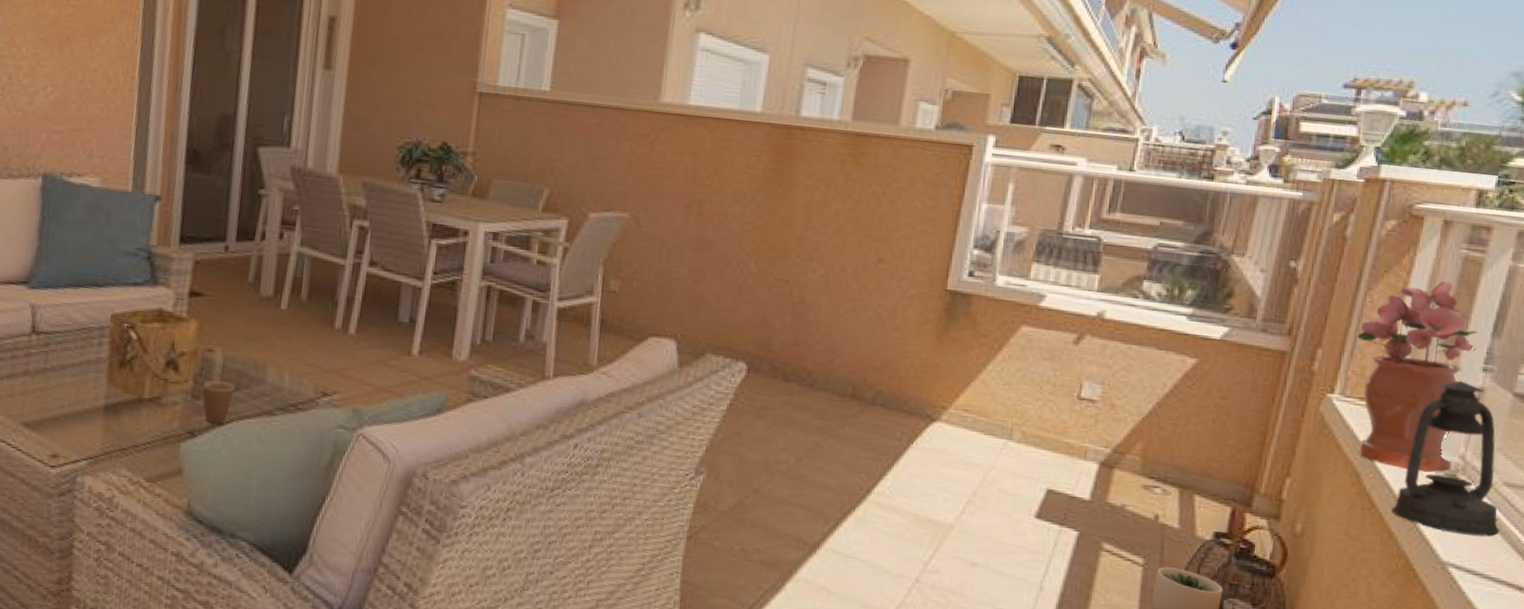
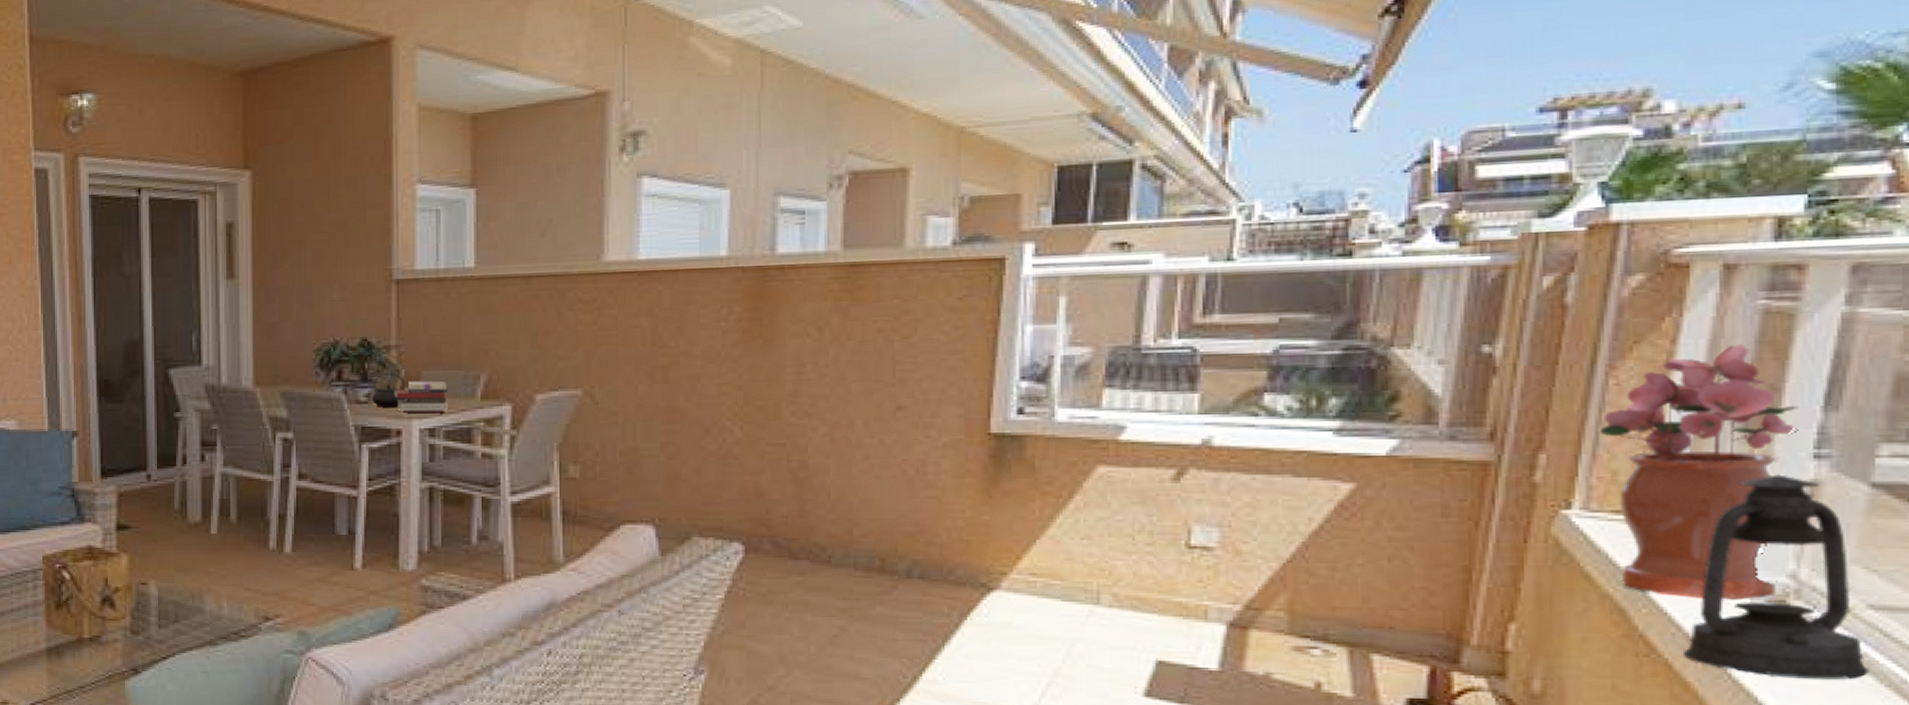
cup: present [202,380,235,425] -> none [141,613,173,659]
teapot: none [445,176,477,209] -> present [371,372,407,407]
books: none [465,187,514,220] -> present [394,381,449,414]

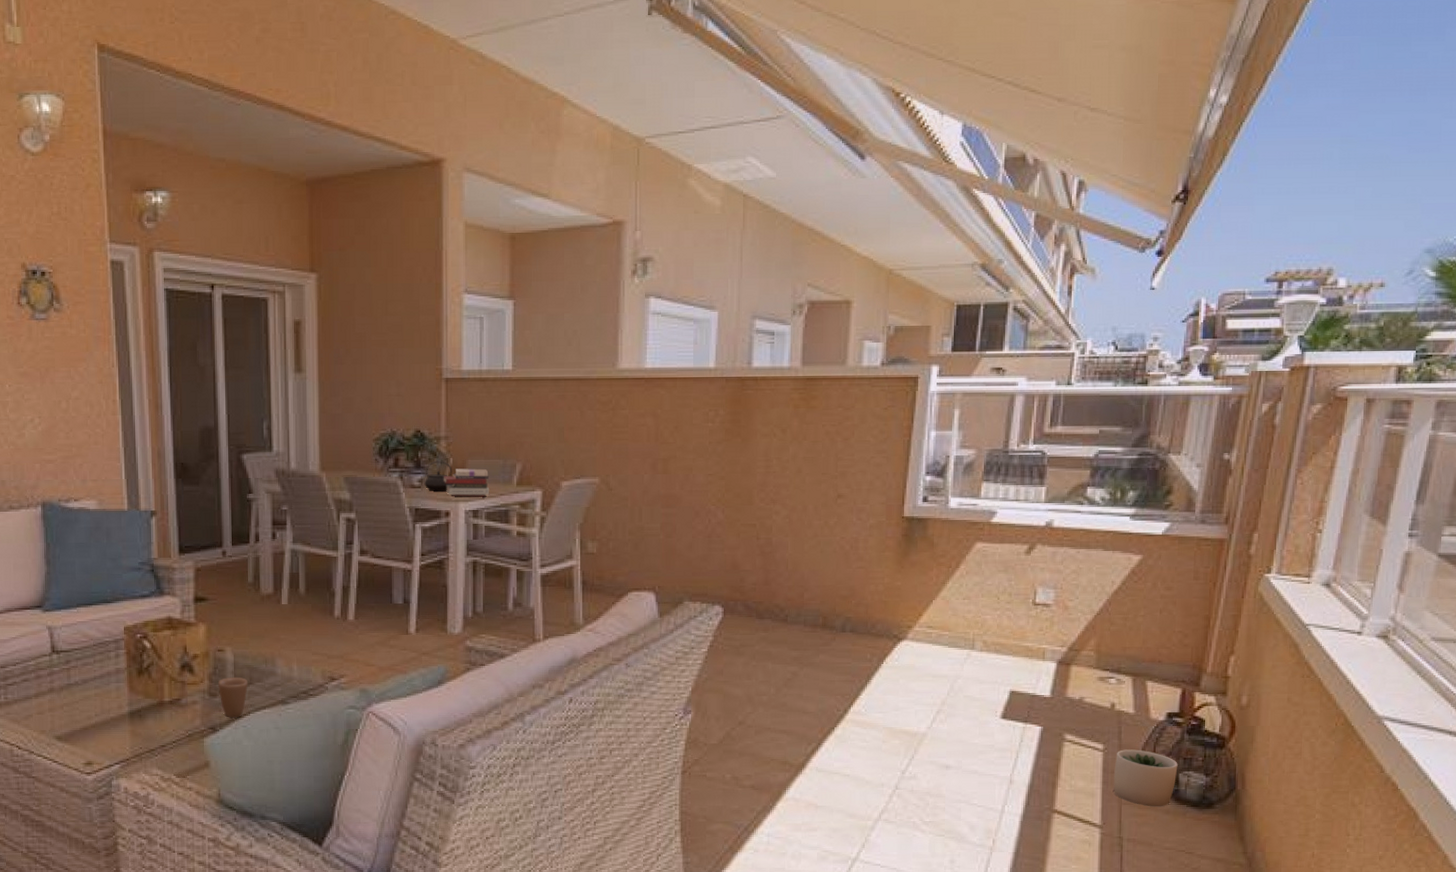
cup: none [141,613,173,659] -> present [218,676,248,718]
potted flower: present [1600,344,1798,600] -> none [1290,456,1402,636]
lantern: present [1684,474,1869,679] -> none [1329,548,1430,689]

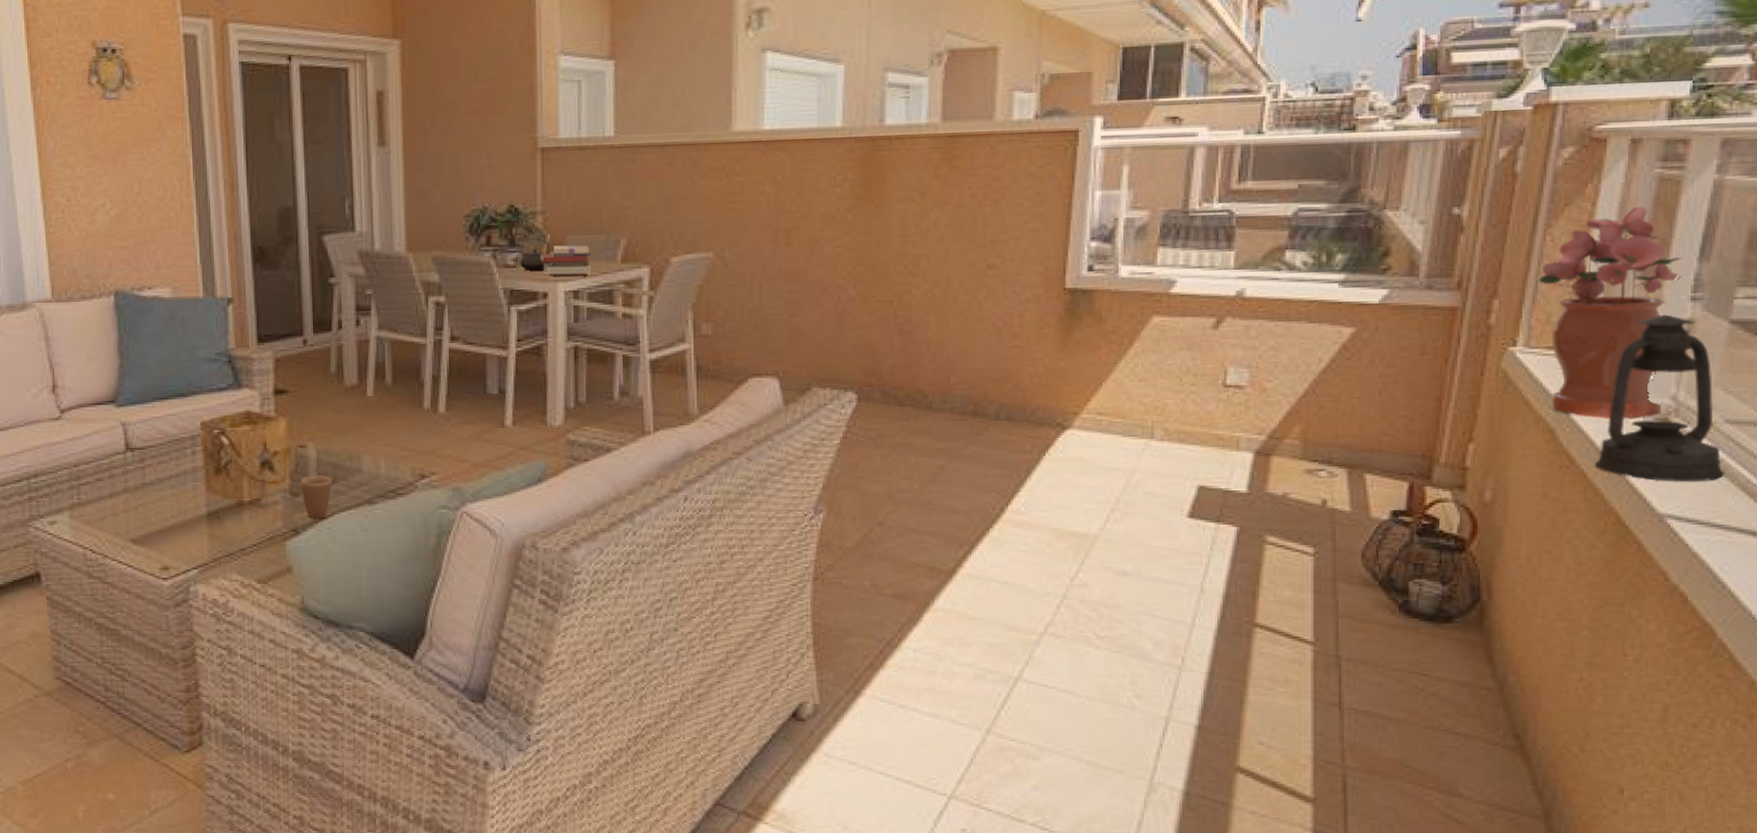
planter: present [1114,749,1178,806] -> none [1328,553,1407,620]
potted flower: none [1290,456,1402,636] -> present [1539,206,1681,419]
lantern: none [1329,548,1430,689] -> present [1595,314,1725,482]

